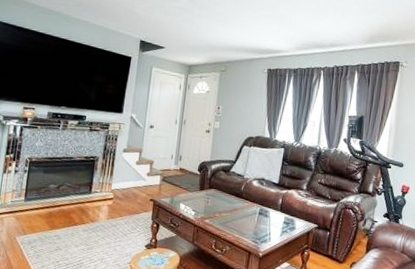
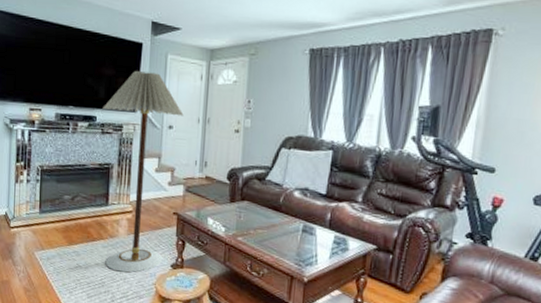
floor lamp: none [84,79,164,254] -> present [102,70,184,273]

